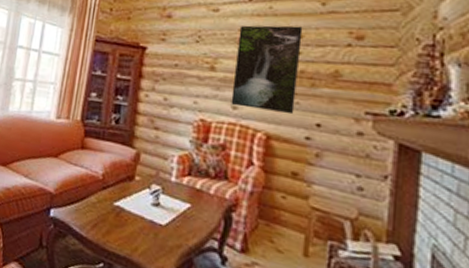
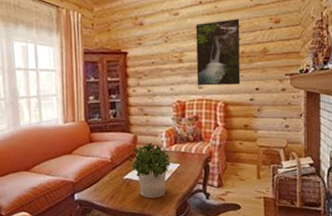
potted plant: none [124,166,179,244] -> present [129,142,171,198]

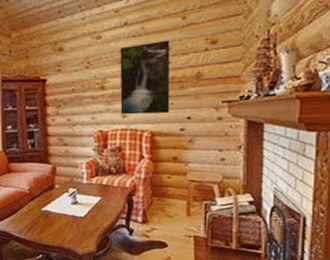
potted plant: present [129,142,171,198] -> none [47,174,91,232]

